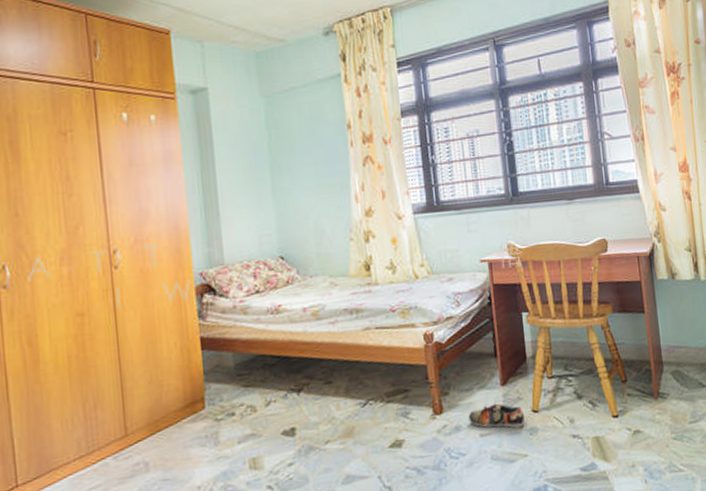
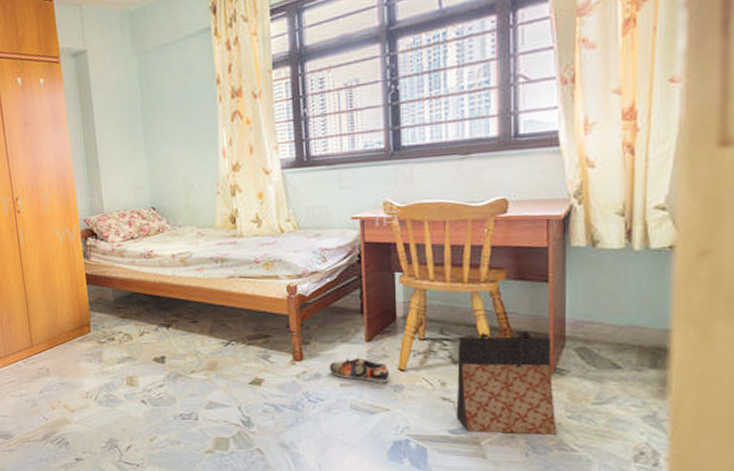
bag: none [580,359,667,467] -> present [456,330,557,435]

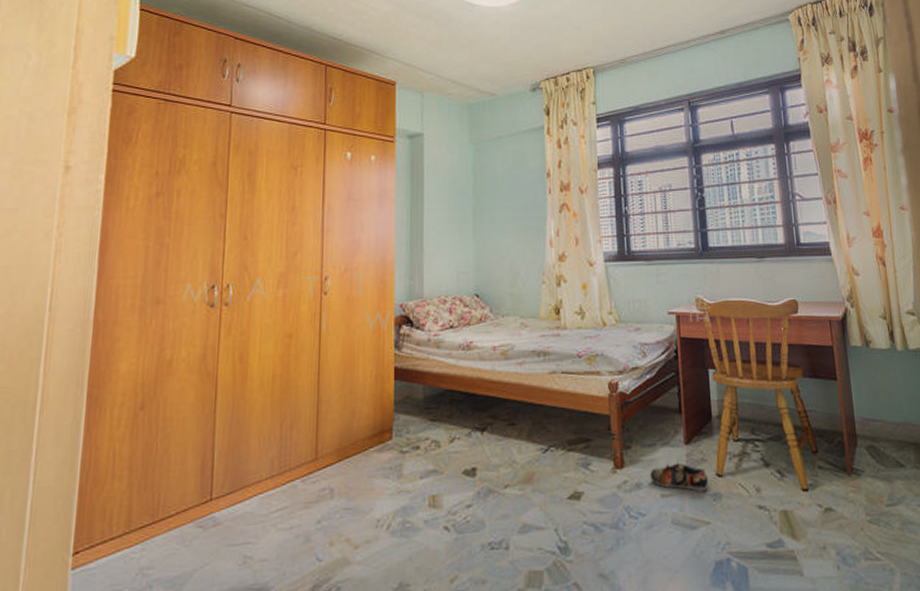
bag: present [456,330,557,435] -> none [768,429,862,545]

